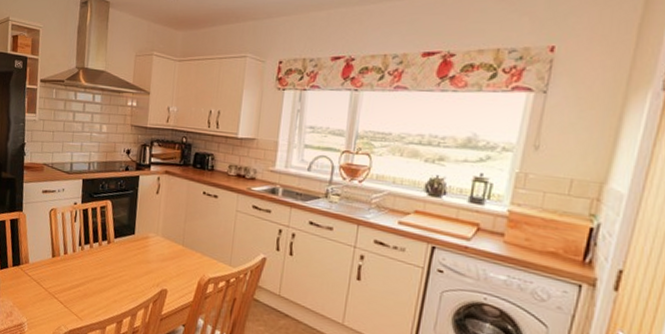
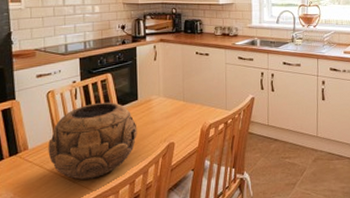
decorative bowl: none [45,229,131,308] -> present [48,102,137,180]

